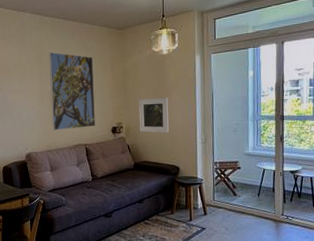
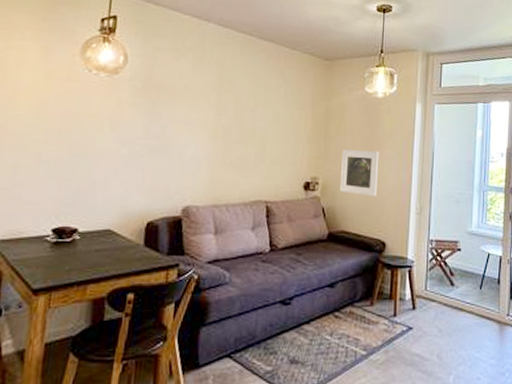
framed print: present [49,52,95,131] -> none [224,77,290,180]

